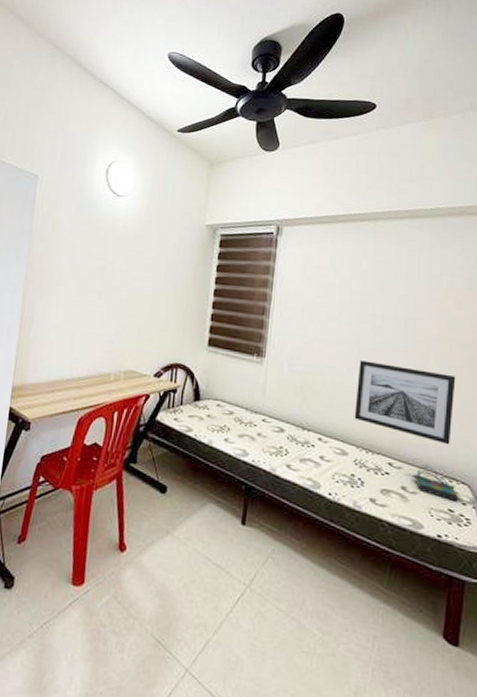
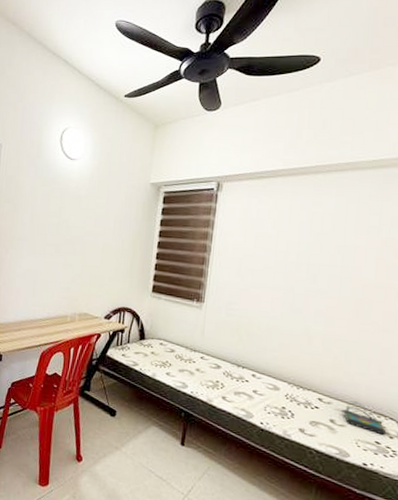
wall art: present [354,360,456,445] -> none [287,306,390,384]

